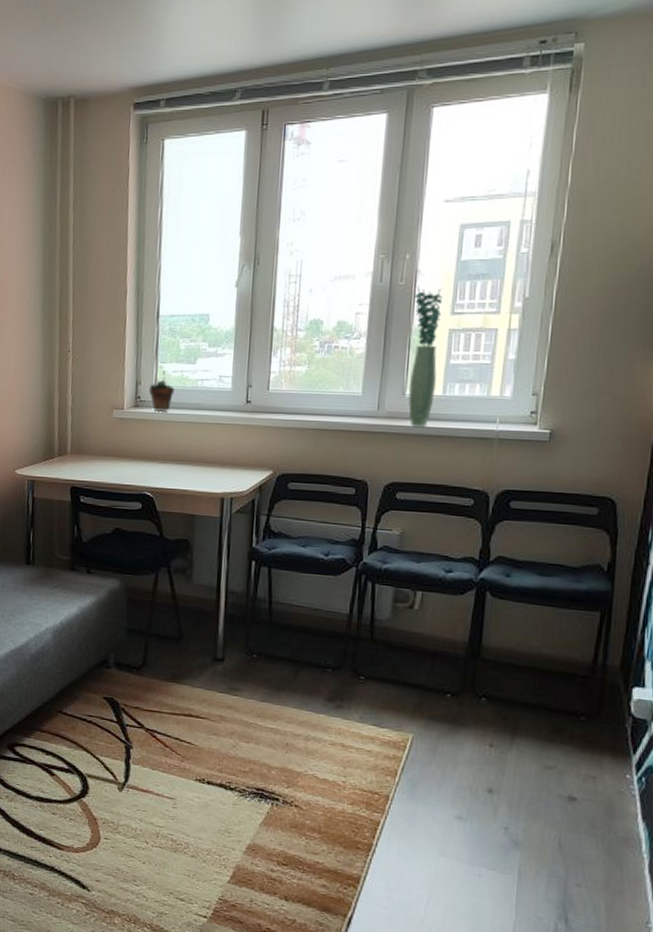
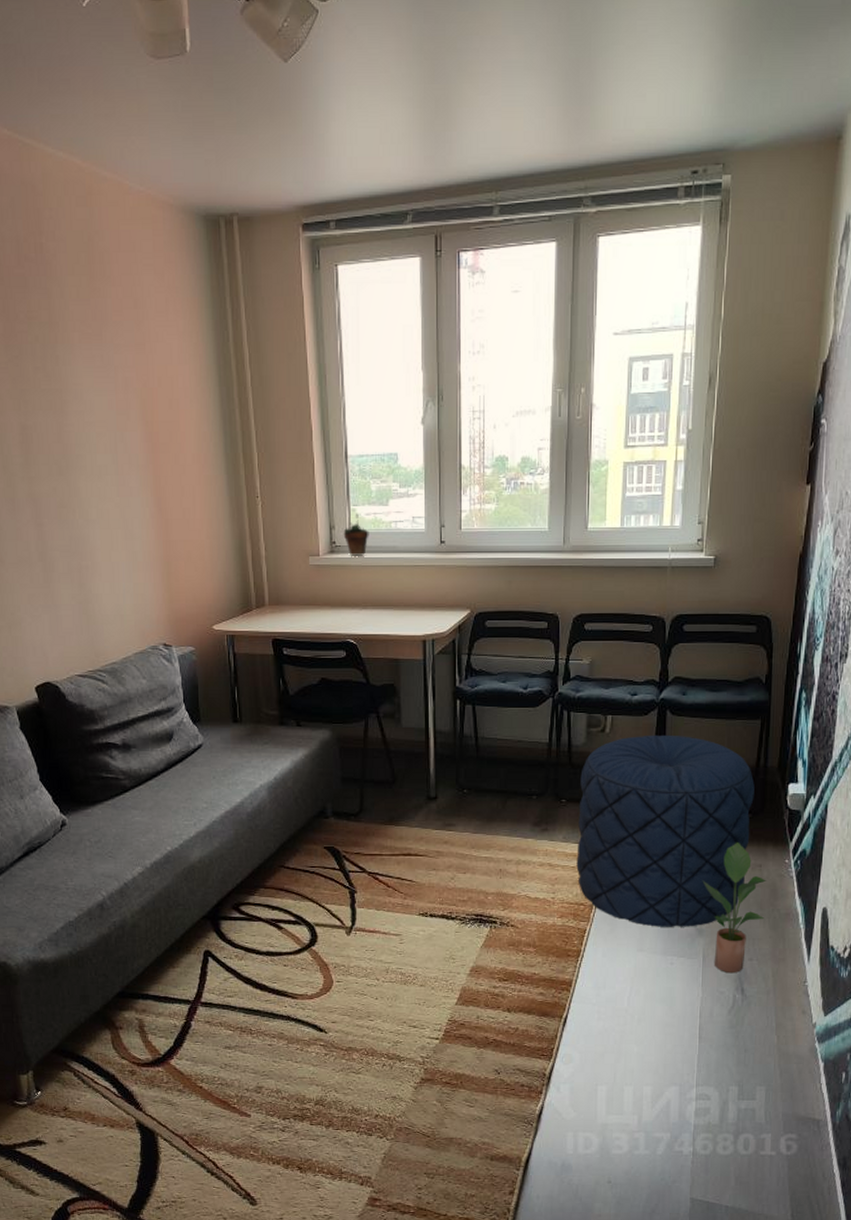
pouf: none [372,616,590,837] -> present [576,735,755,927]
vase: present [408,287,442,427] -> none [590,421,617,559]
potted plant: none [521,747,601,899] -> present [702,843,766,974]

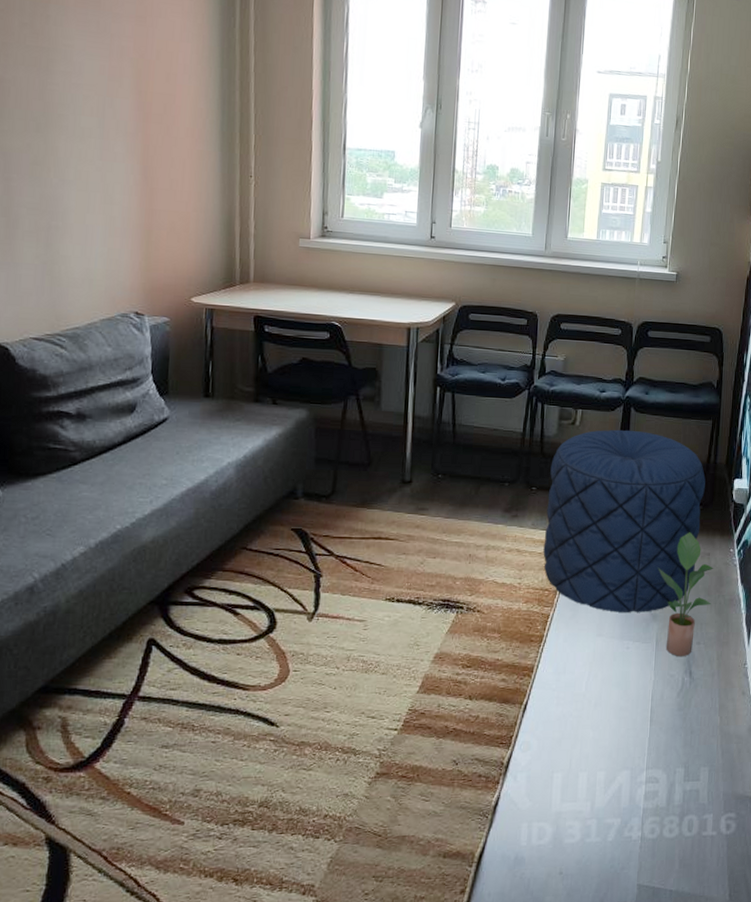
succulent plant: present [343,513,369,556] -> none [335,202,362,243]

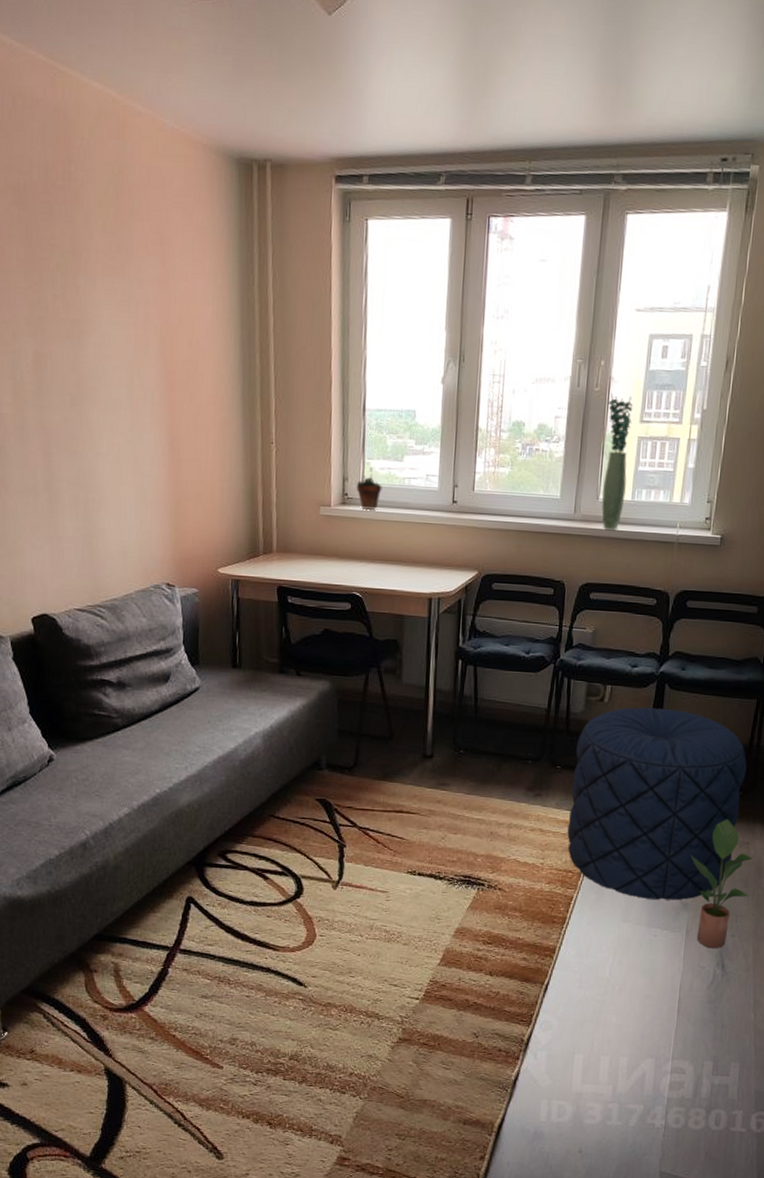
succulent plant: none [335,202,362,243] -> present [356,467,382,510]
vase: none [570,144,596,266] -> present [601,394,633,530]

